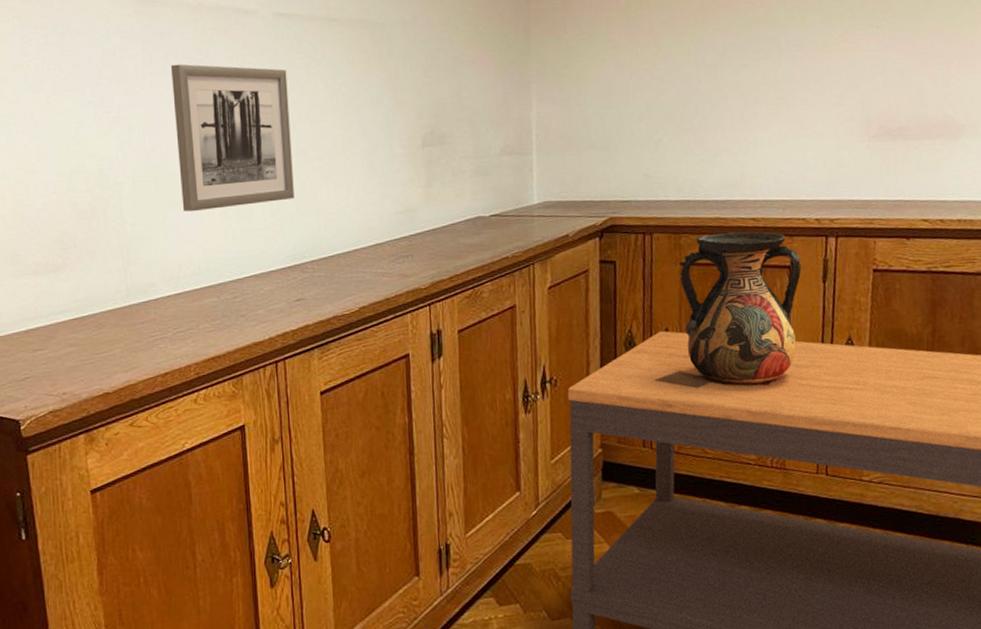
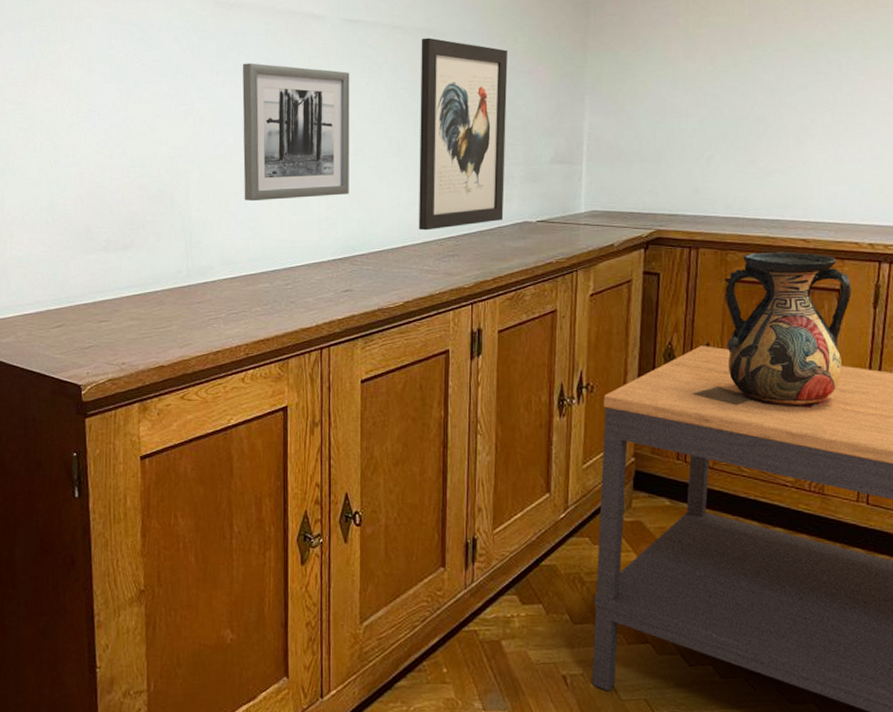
wall art: none [359,29,456,232] -> present [418,37,508,231]

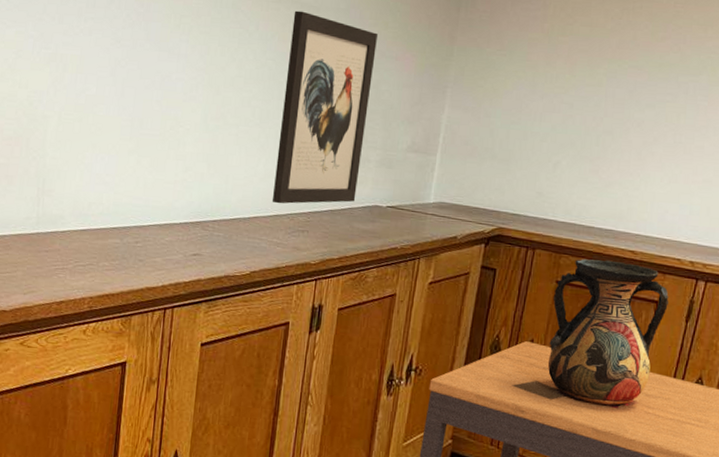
wall art: present [242,63,350,201] -> none [101,13,220,159]

